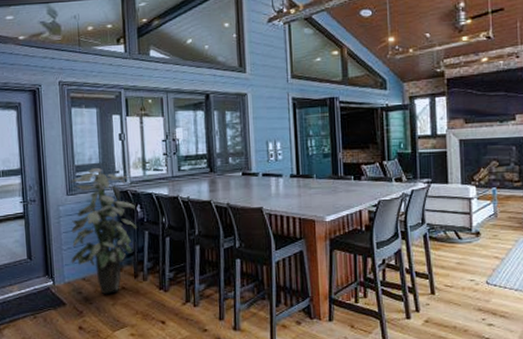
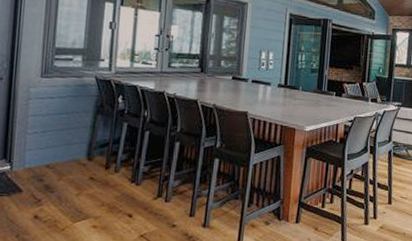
indoor plant: present [69,167,138,294] -> none [35,52,117,183]

